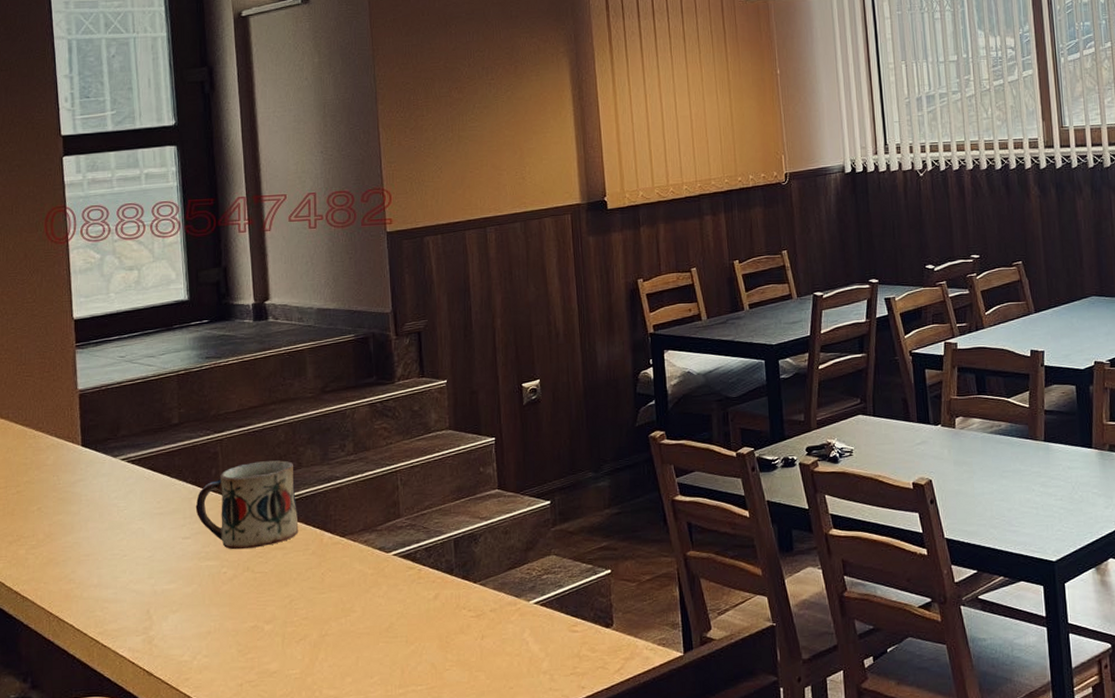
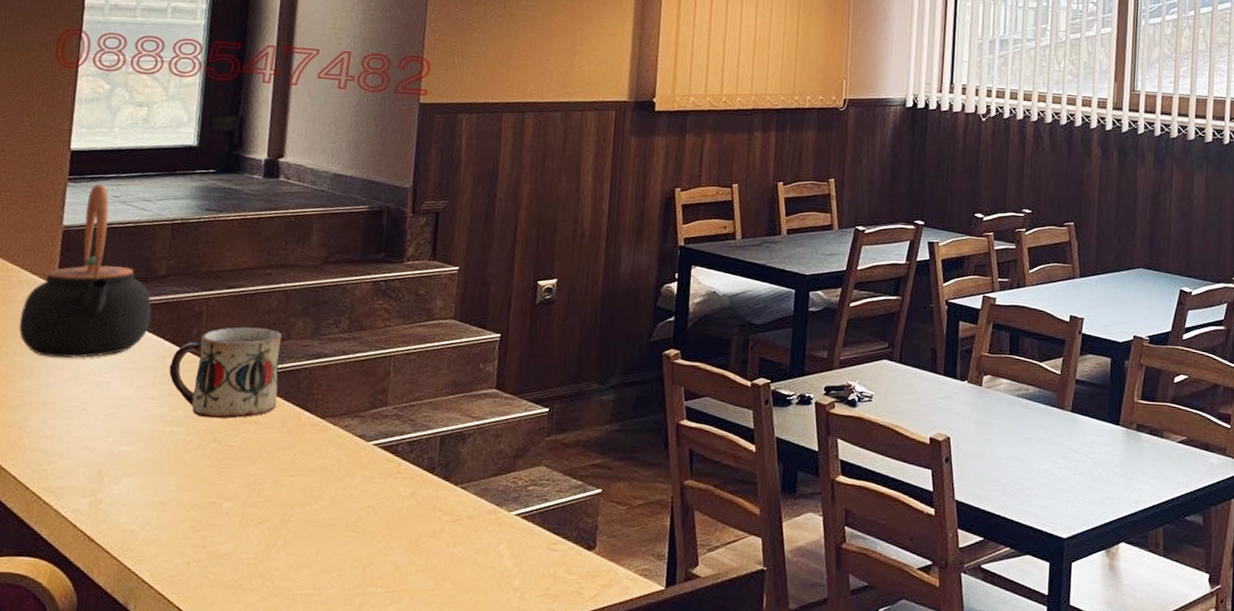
teapot: none [53,347,172,513] -> present [19,184,152,358]

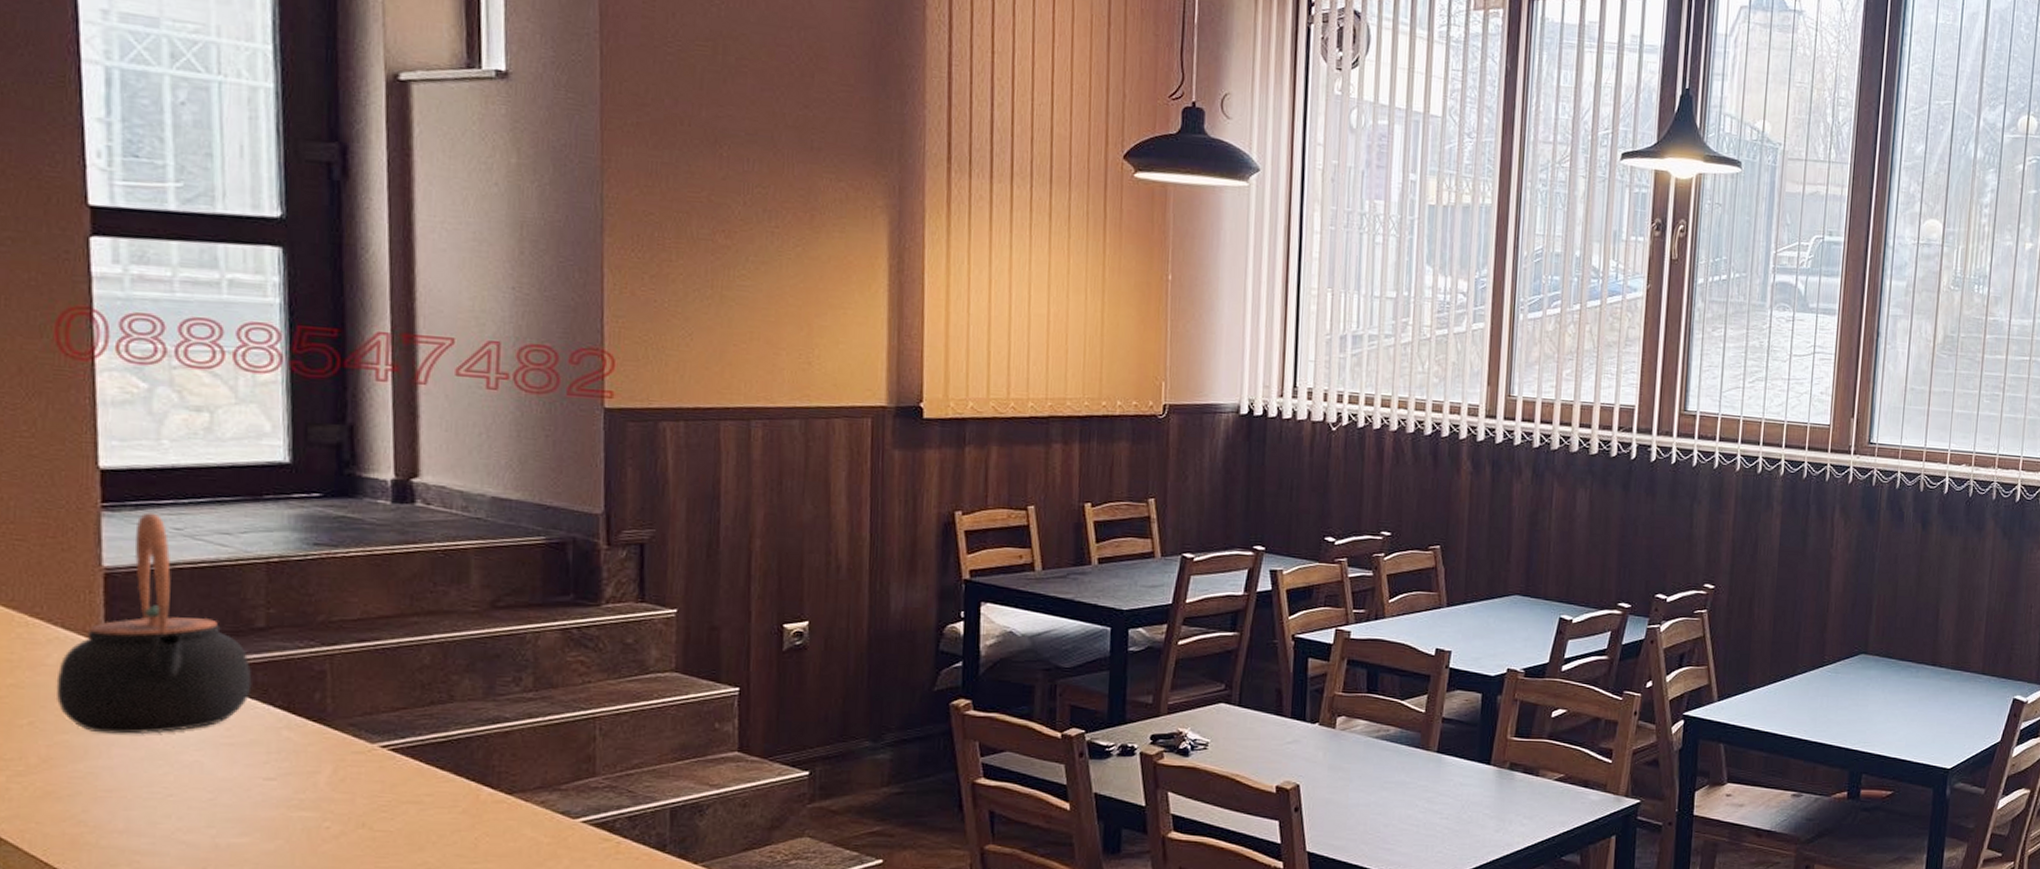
mug: present [169,326,282,419] -> none [286,688,445,800]

